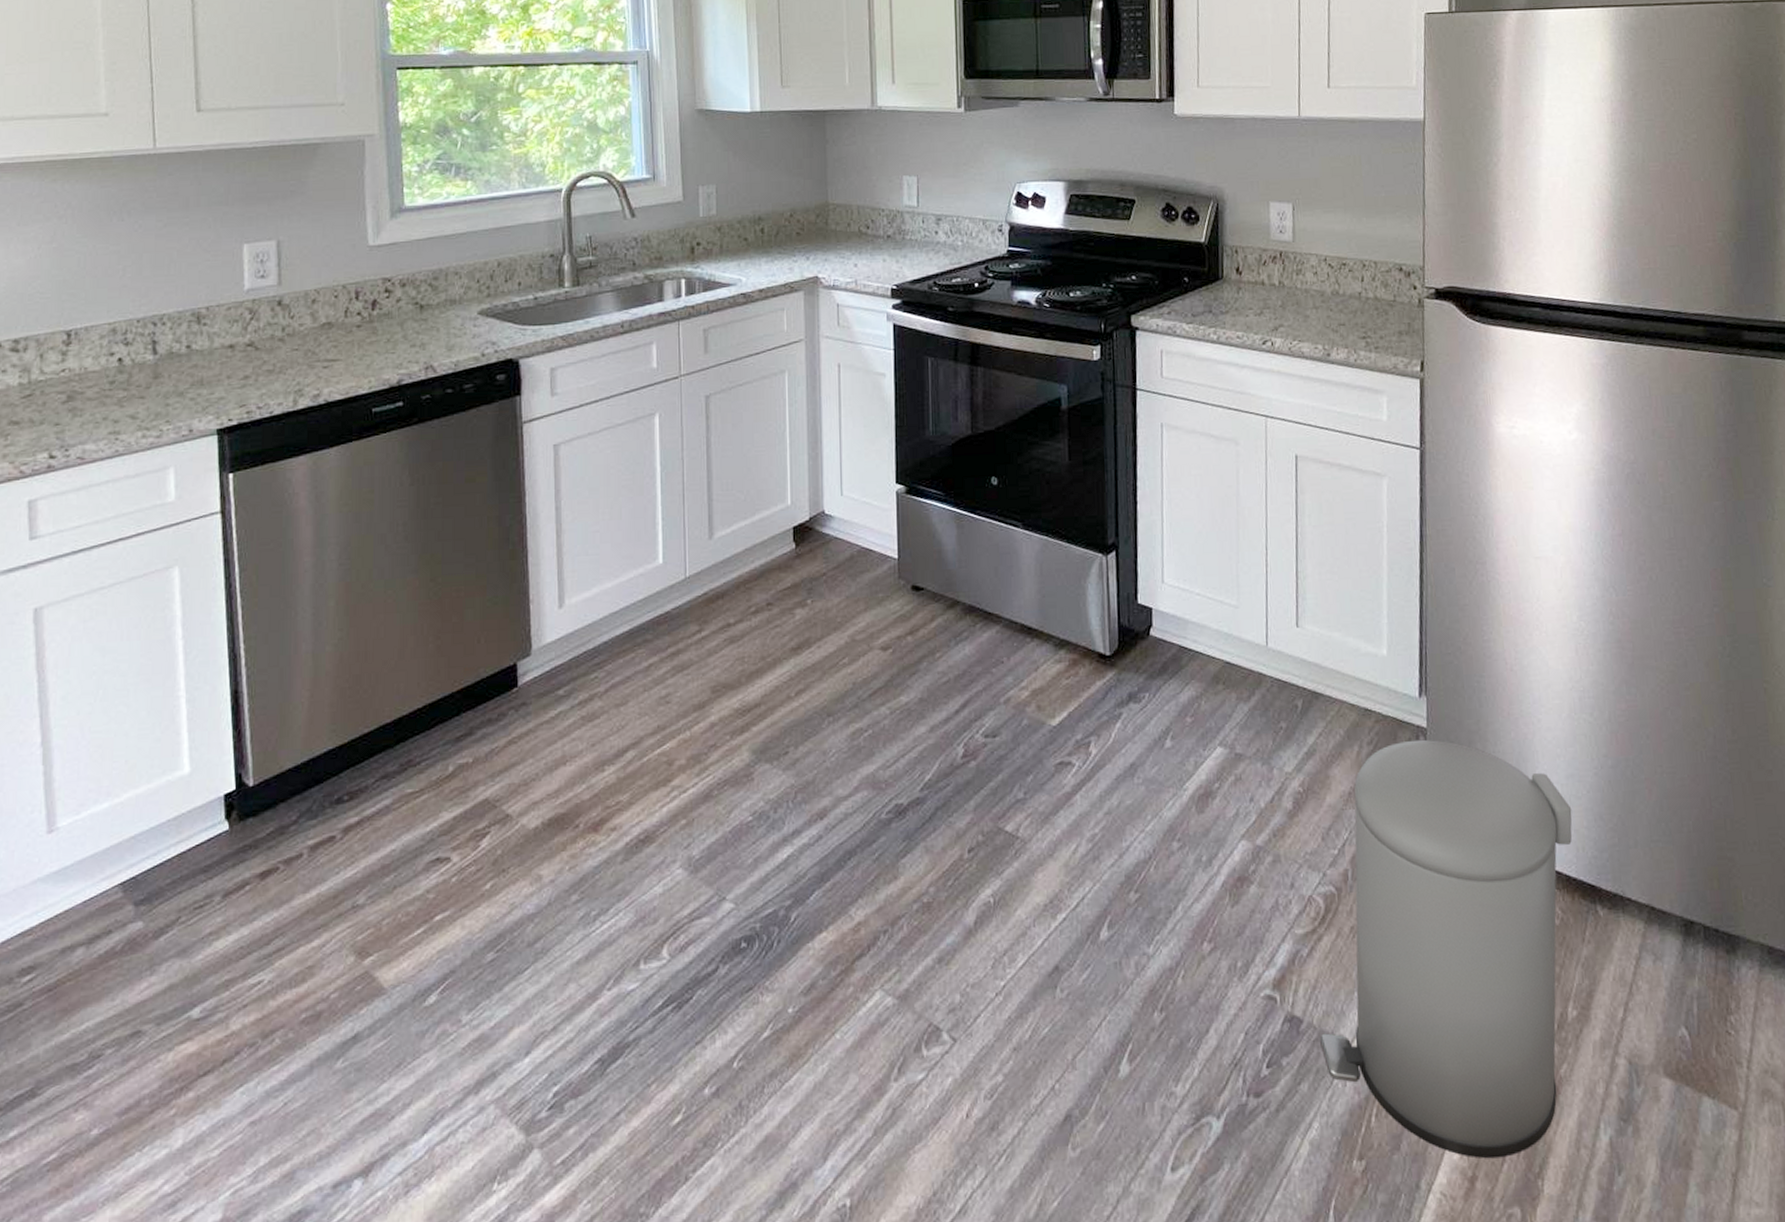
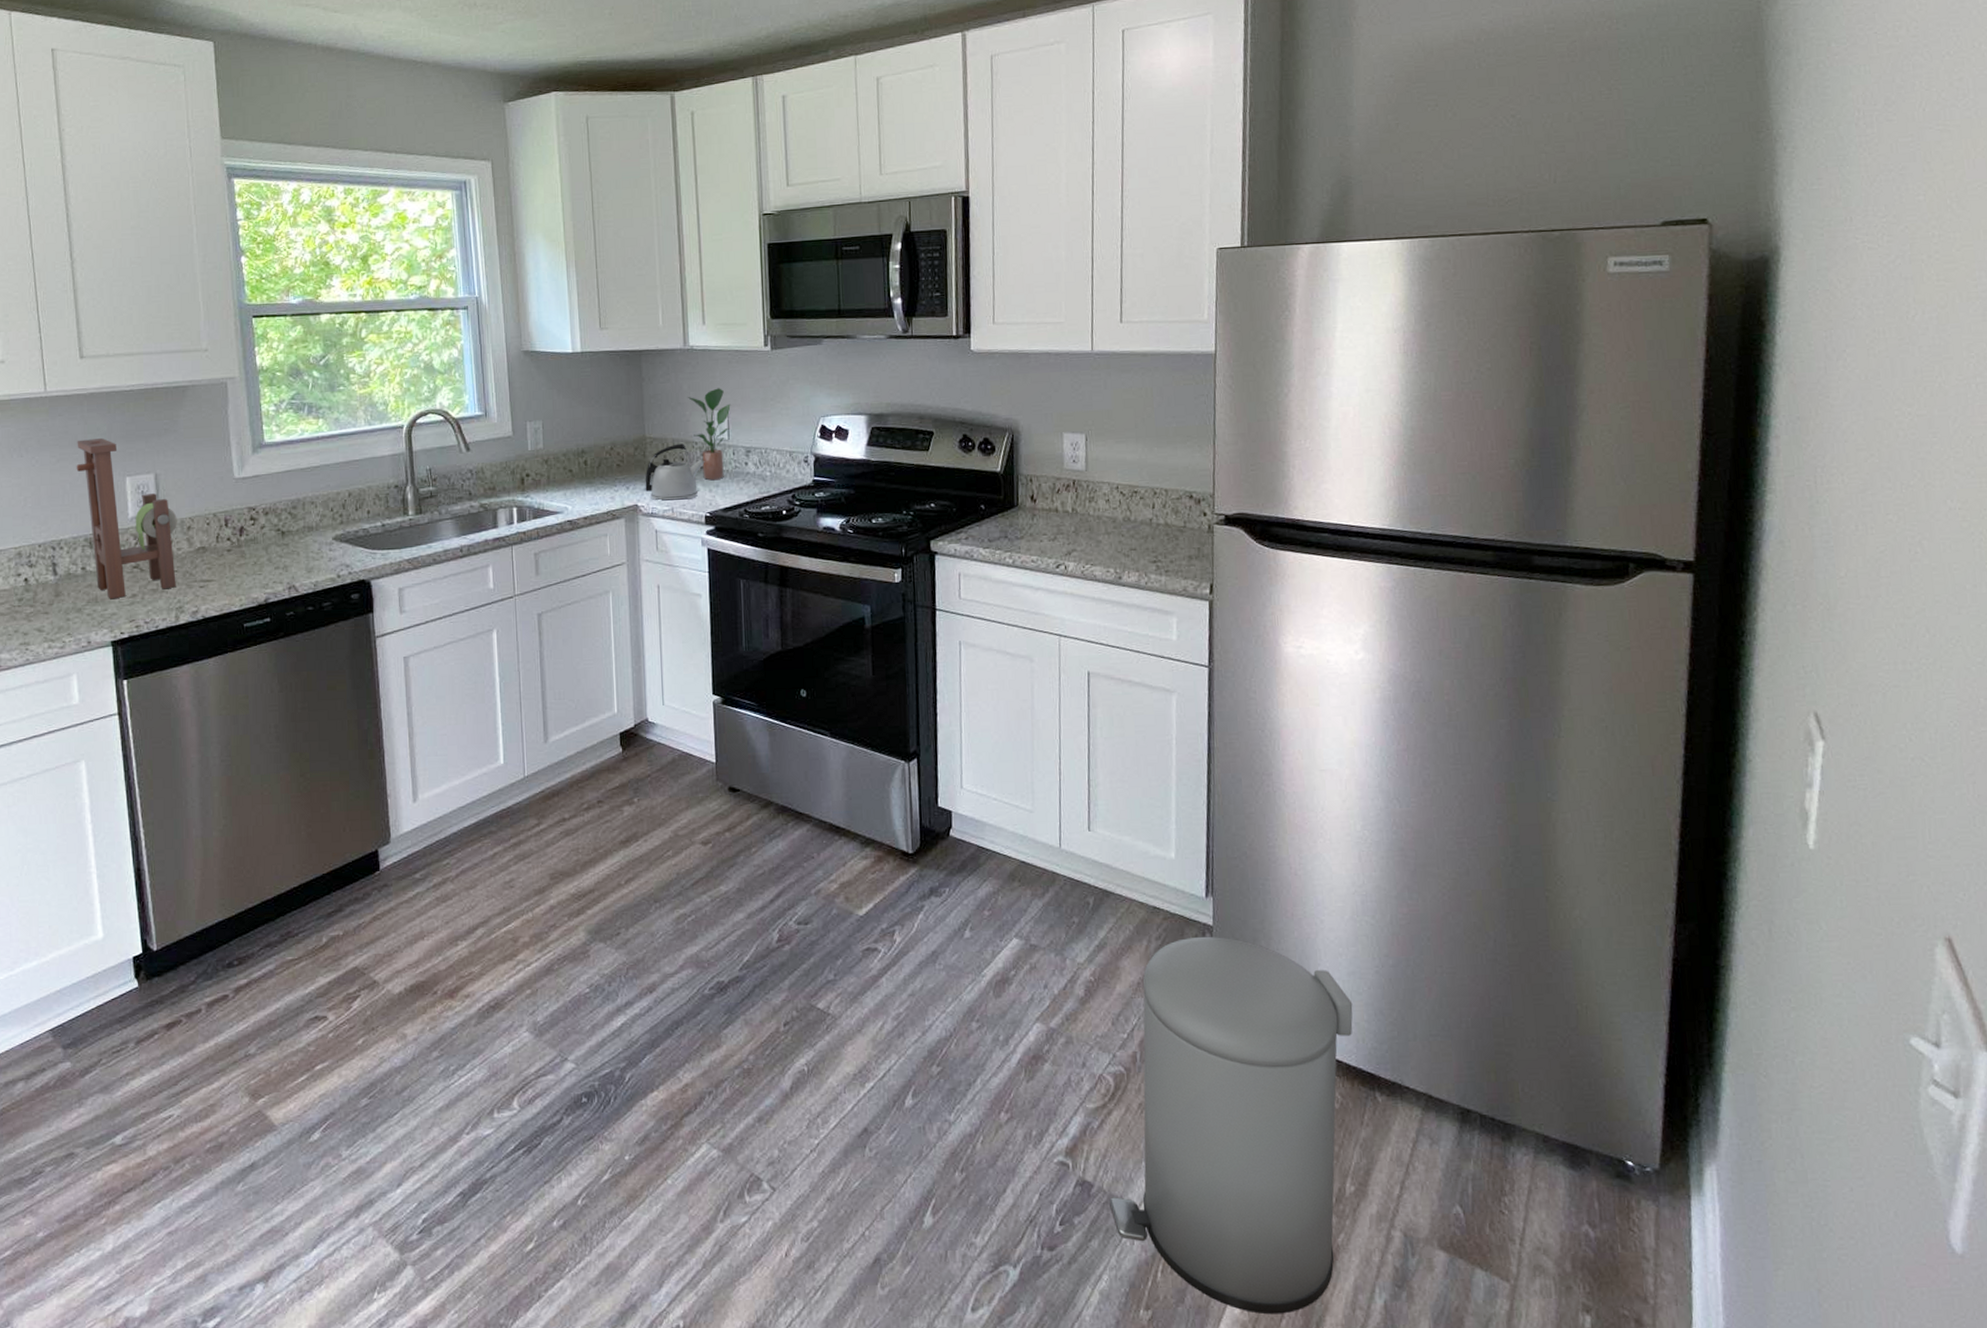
paper towel holder: none [186,201,300,382] -> present [76,438,177,600]
kettle: none [826,210,892,273] -> present [645,443,705,501]
potted plant: none [875,151,921,251] -> present [688,388,731,481]

